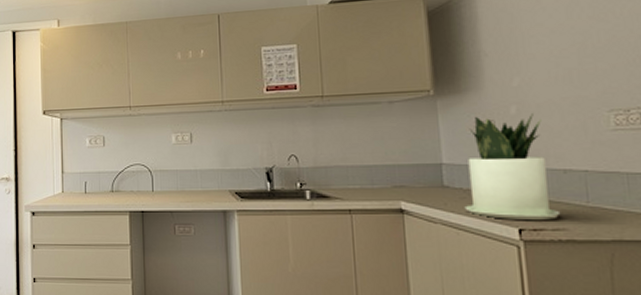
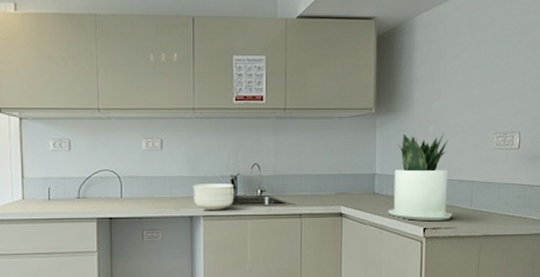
bowl: none [225,176,271,205] -> present [193,184,235,211]

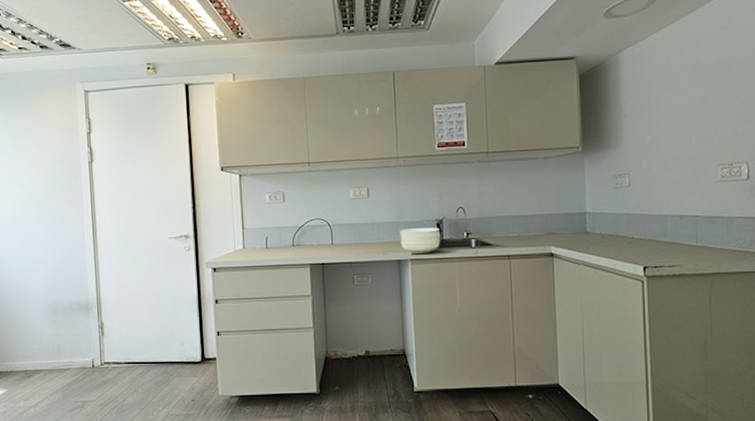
planter: present [388,133,453,222] -> none [602,168,676,260]

